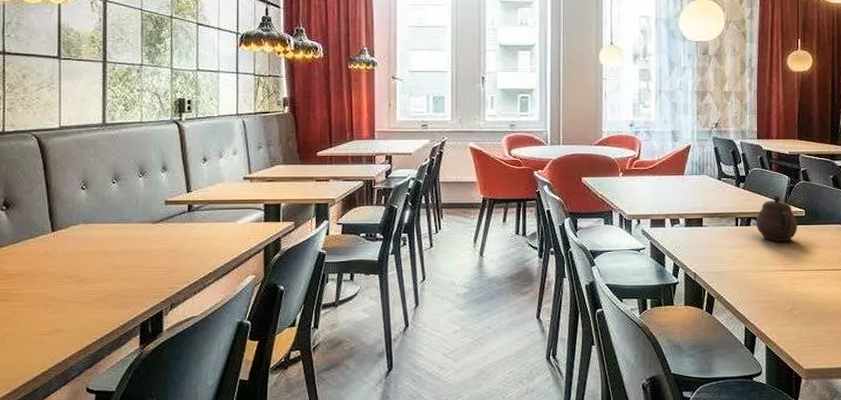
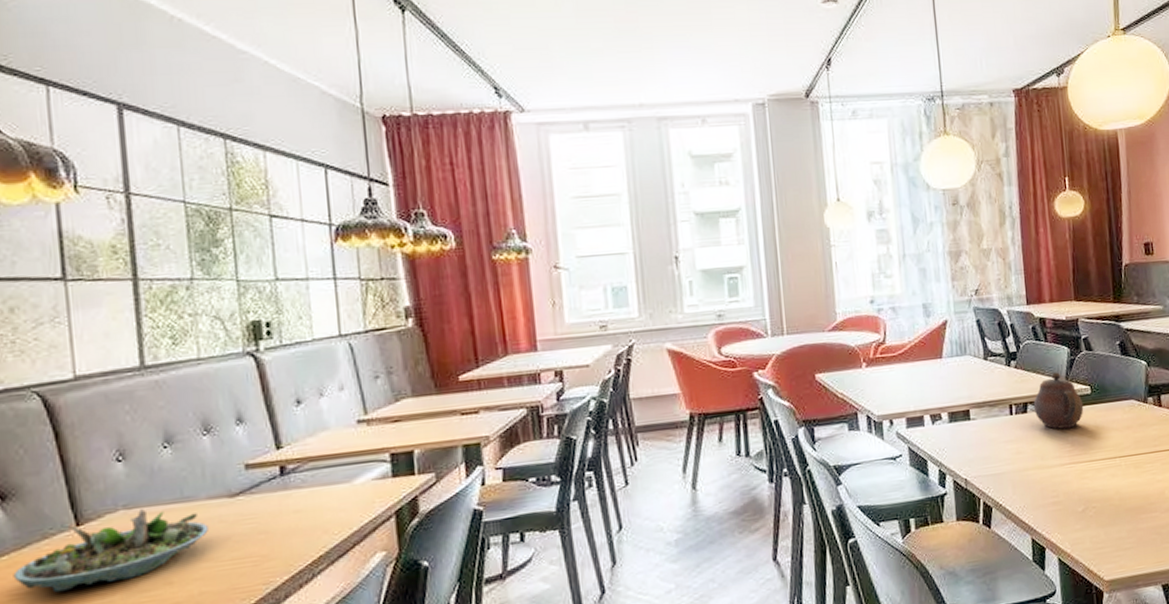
succulent planter: none [9,224,137,277] -> present [13,508,208,593]

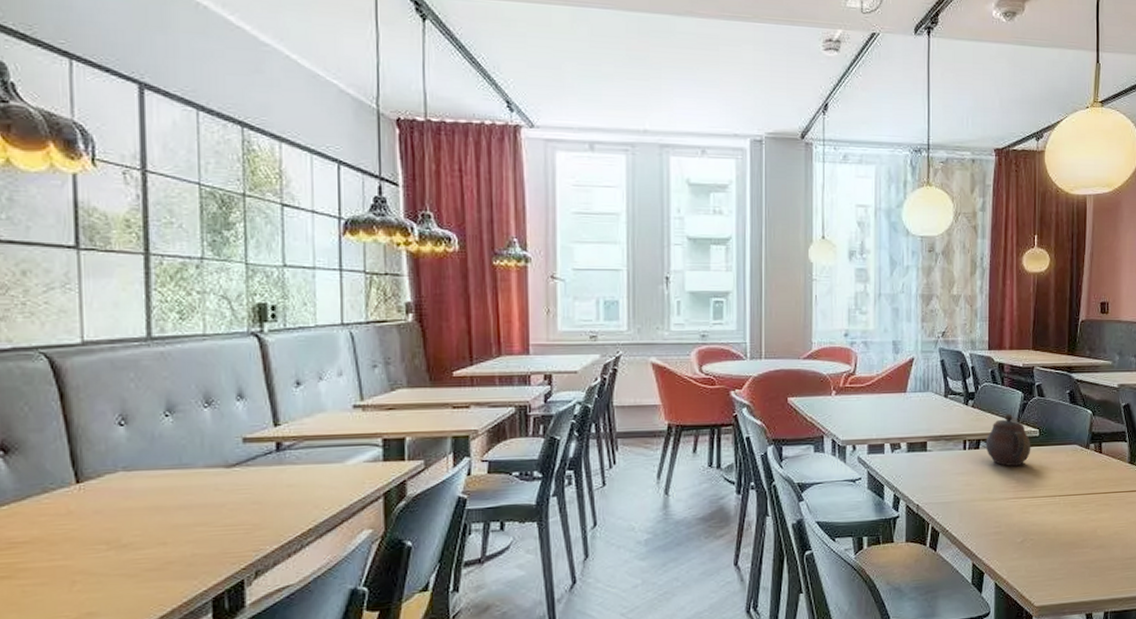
succulent planter: present [13,508,208,593] -> none [12,471,204,544]

